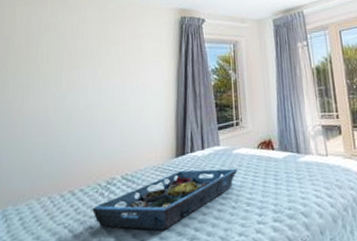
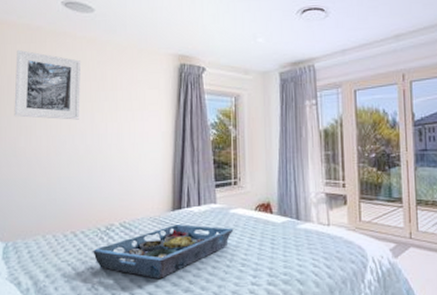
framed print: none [10,12,84,78] -> present [14,49,82,120]

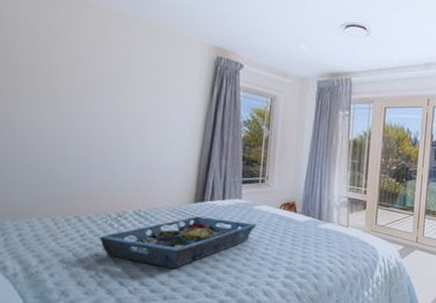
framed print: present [14,49,82,120] -> none [11,9,103,98]

